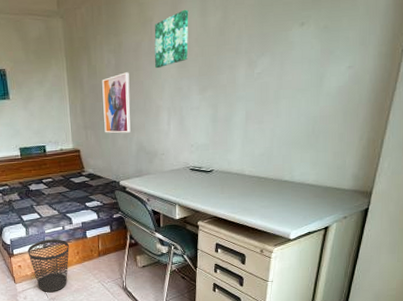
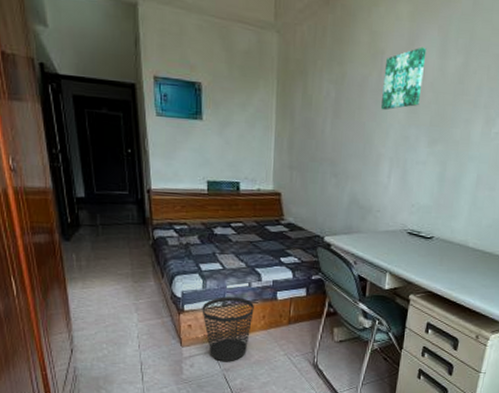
wall art: present [102,72,131,133] -> none [313,108,350,181]

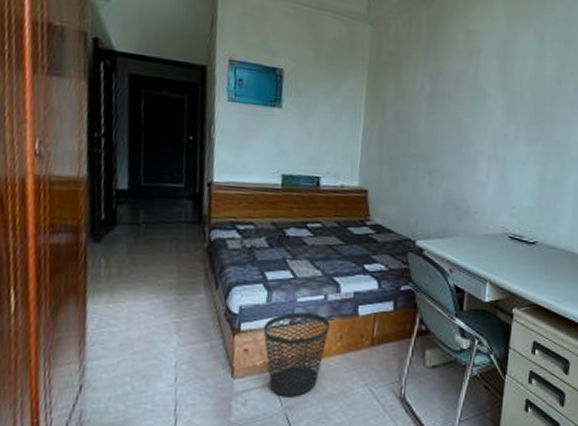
wall art: present [381,46,427,111] -> none [479,47,523,107]

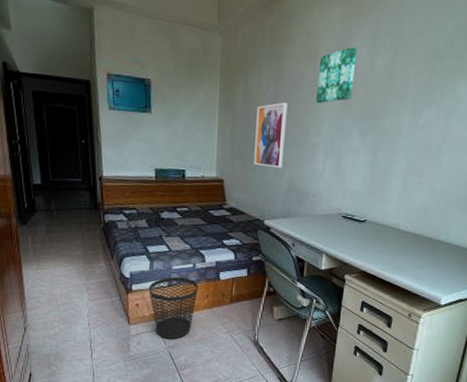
wall art: none [405,103,446,179] -> present [254,102,288,168]
wall art: none [479,47,523,107] -> present [316,46,357,104]

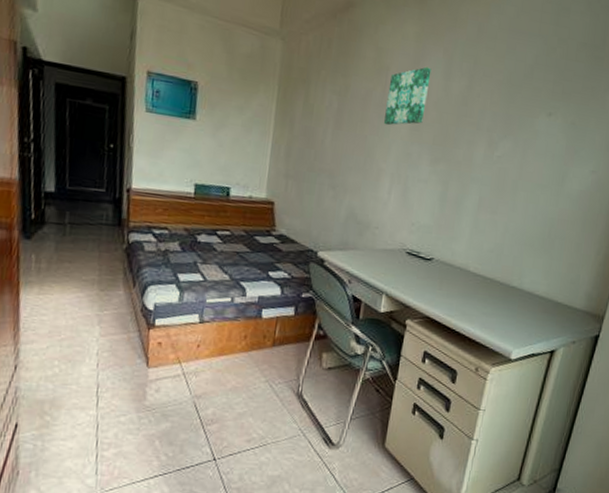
wastebasket: present [149,277,198,340] -> none [175,312,236,388]
wall art: present [254,102,288,168] -> none [310,120,352,194]

